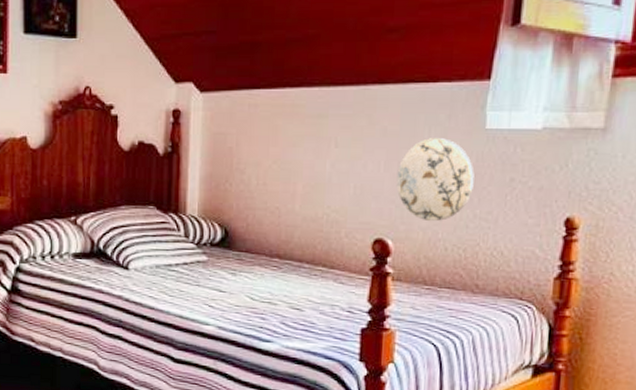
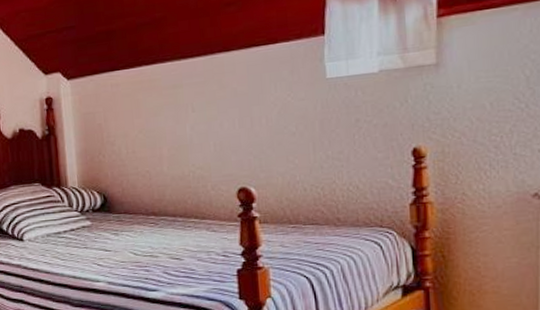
decorative plate: present [396,138,475,222] -> none [251,91,323,167]

